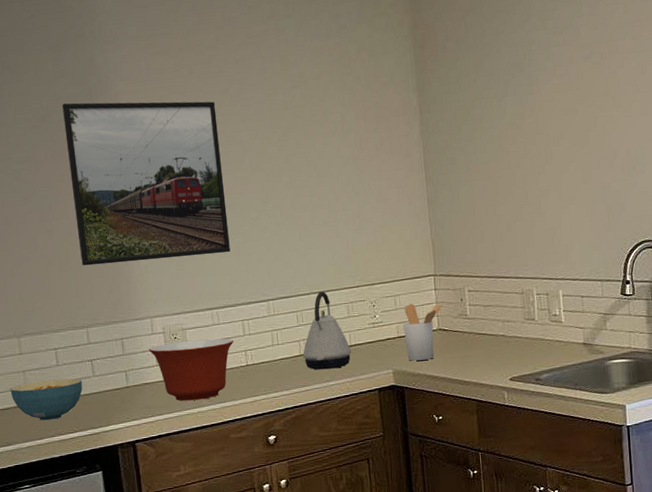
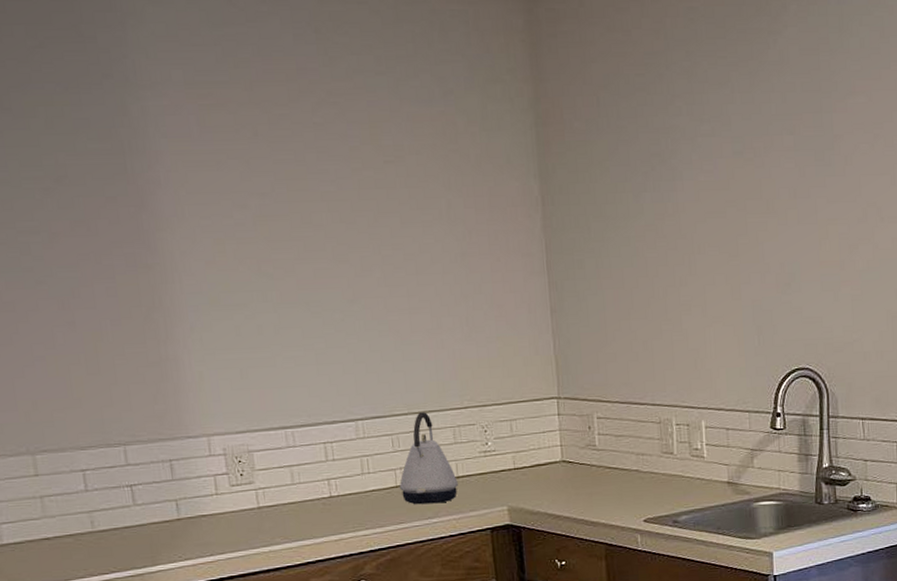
cereal bowl: present [10,378,83,421] -> none [23,507,120,558]
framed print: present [62,101,230,266] -> none [85,161,309,369]
mixing bowl: present [148,338,234,401] -> none [205,463,314,538]
utensil holder: present [403,303,444,361] -> none [521,430,568,497]

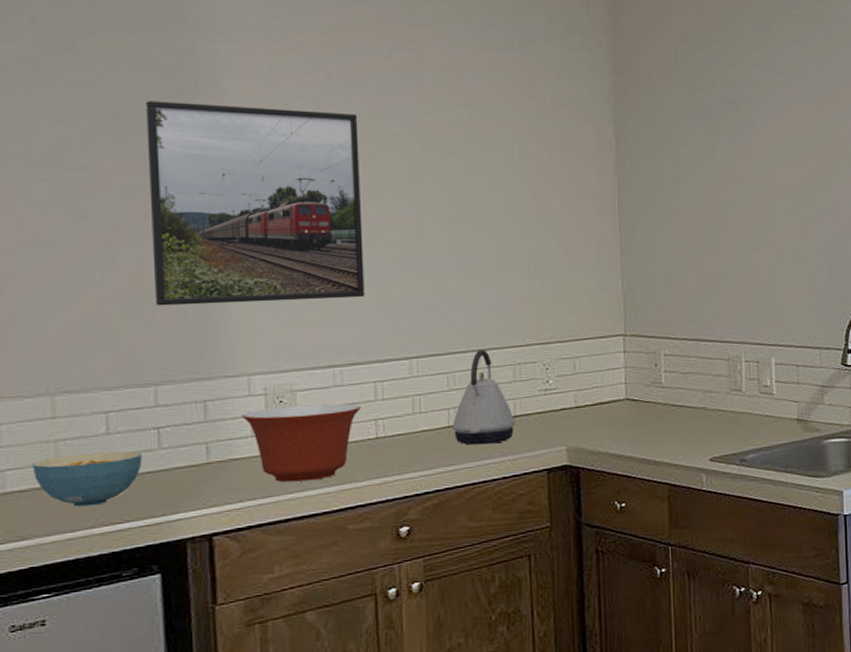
cereal bowl: none [23,507,120,558] -> present [32,451,143,507]
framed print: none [85,161,309,369] -> present [146,101,365,306]
mixing bowl: none [205,463,314,538] -> present [241,403,361,483]

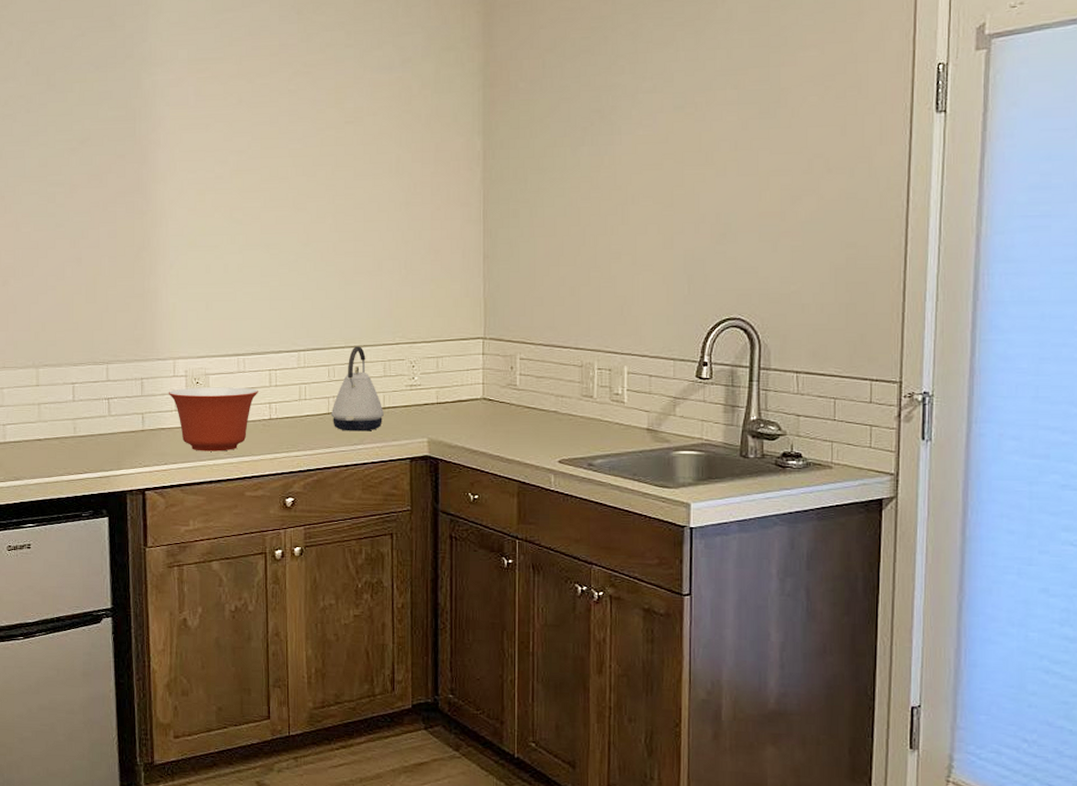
cereal bowl: present [32,451,143,507] -> none [23,416,97,458]
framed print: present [146,101,365,306] -> none [104,126,264,298]

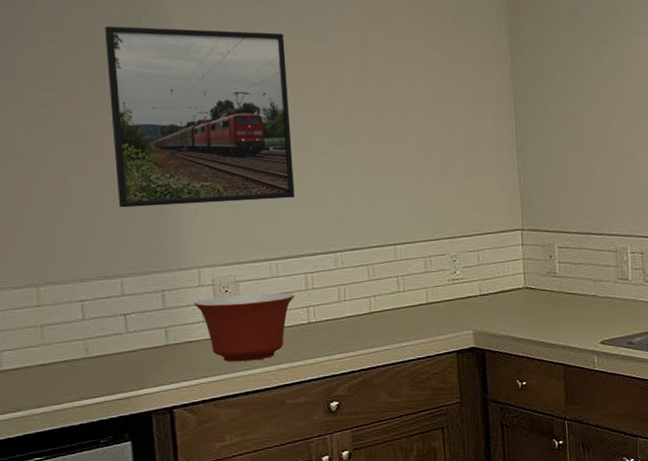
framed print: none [104,126,264,298] -> present [105,26,295,208]
kettle: present [330,346,384,431] -> none [372,244,428,330]

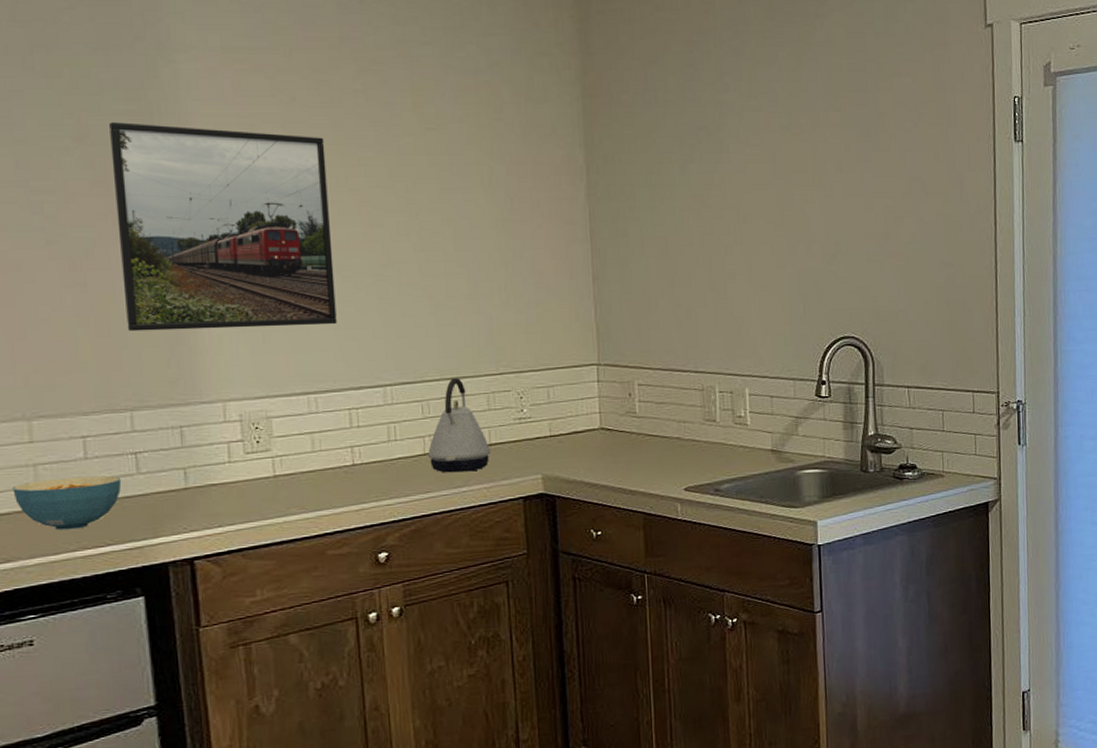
cereal bowl: none [23,334,113,383] -> present [12,476,122,530]
mixing bowl: present [193,292,294,362] -> none [218,430,337,508]
kettle: none [372,244,428,330] -> present [427,378,490,473]

